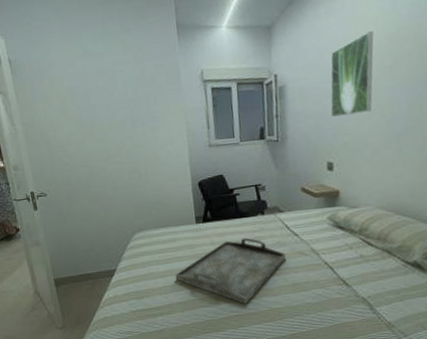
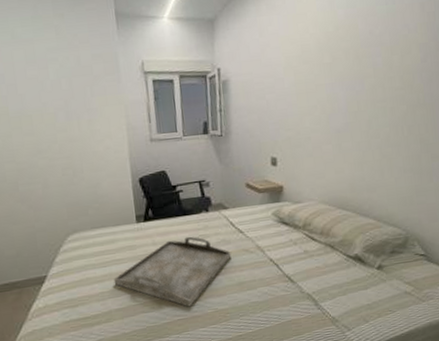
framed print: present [330,31,374,118] -> none [273,29,314,113]

